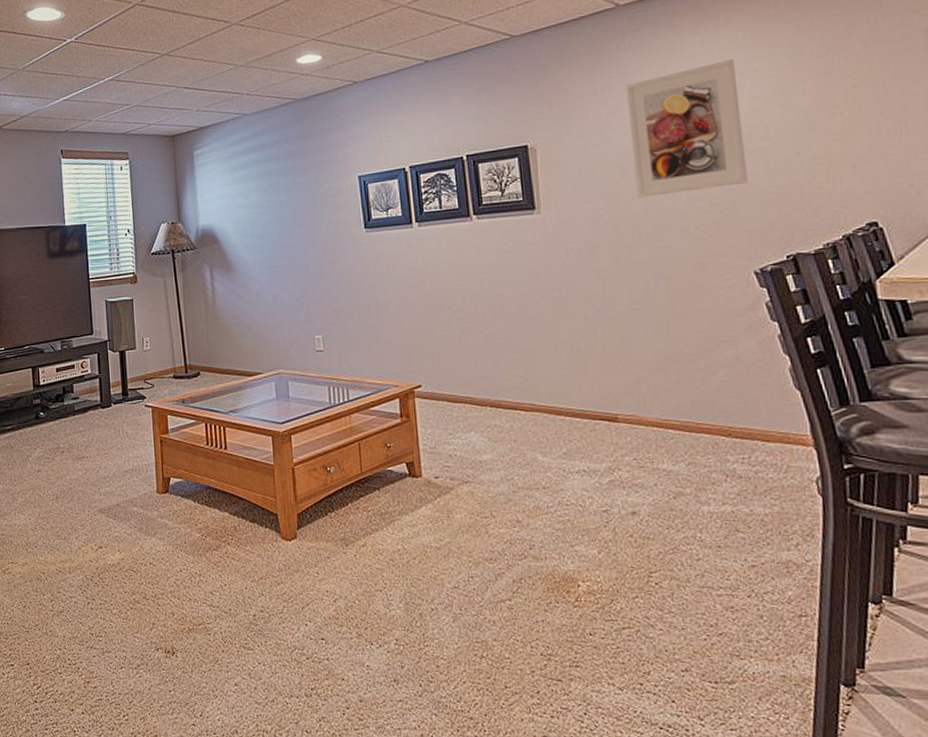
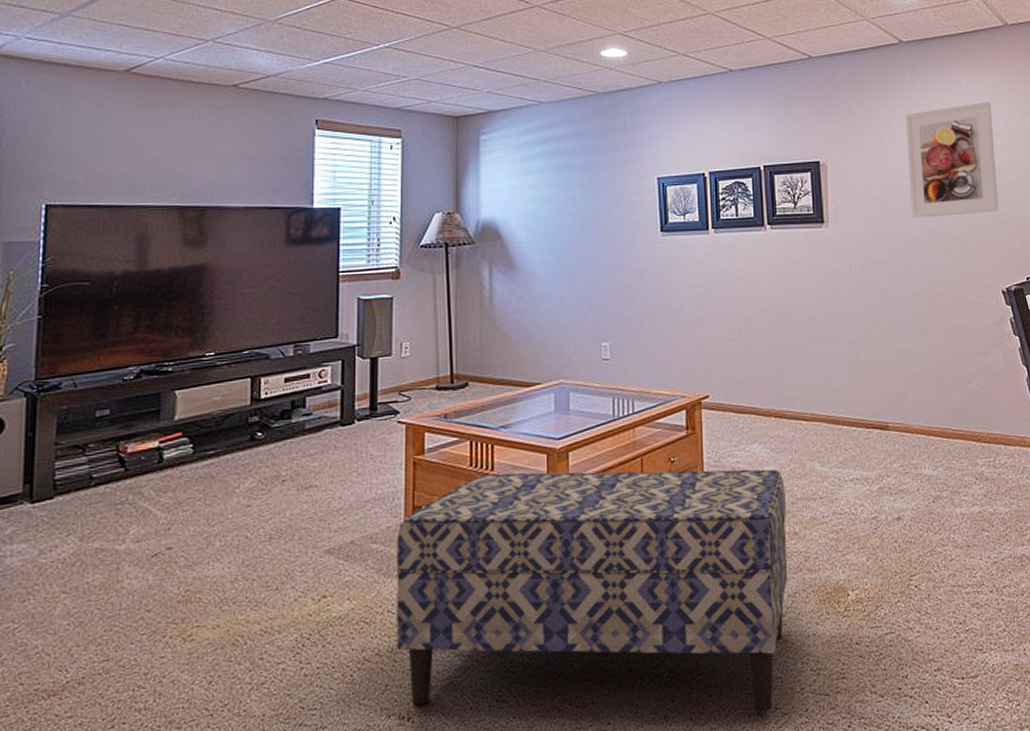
bench: none [152,452,512,688] -> present [397,469,788,712]

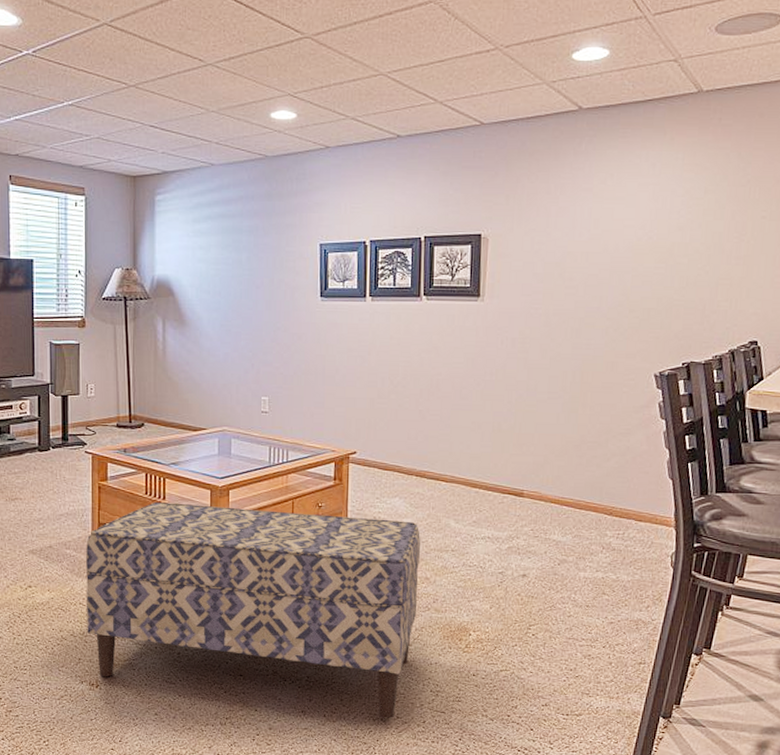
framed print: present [906,102,999,218] -> none [570,177,670,297]

